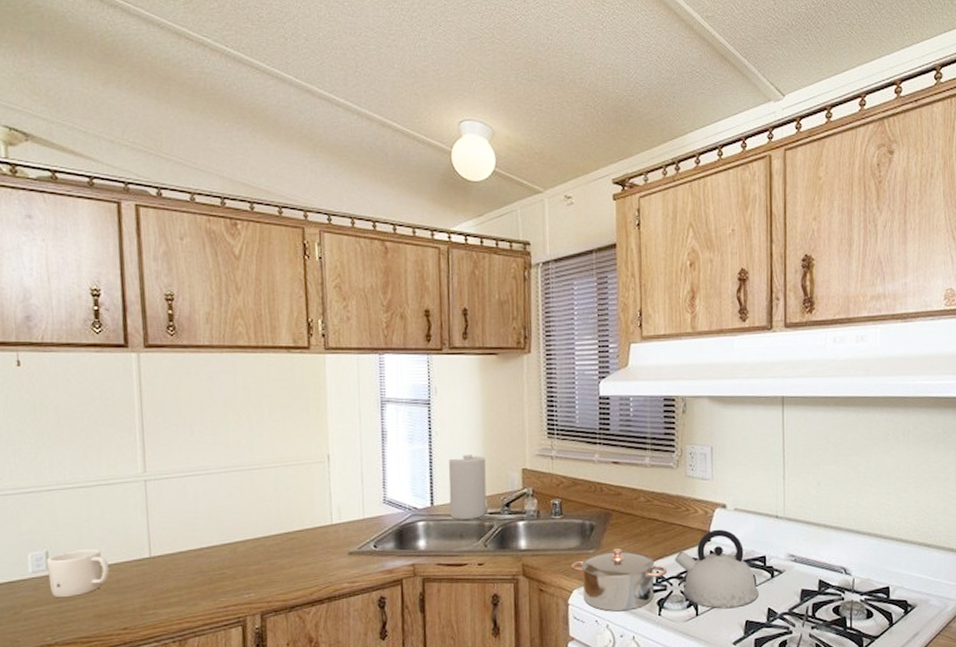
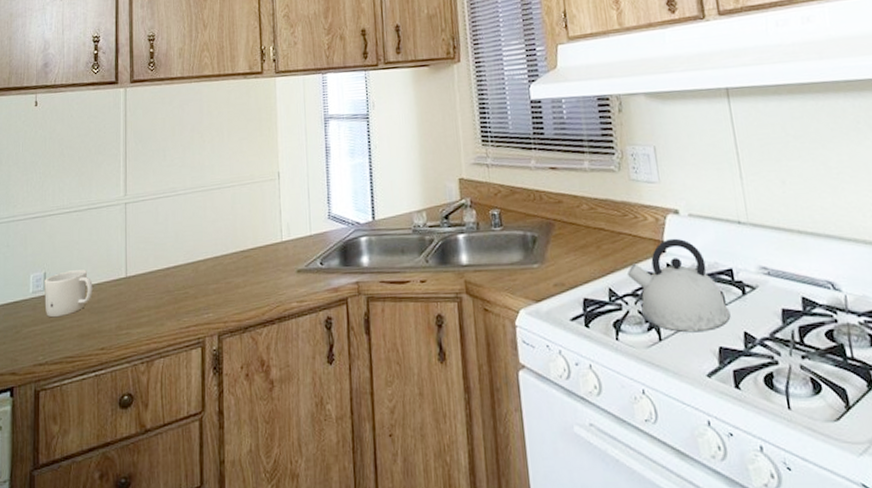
paper towel holder: present [448,455,487,520] -> none [388,166,427,234]
cooking pot: present [571,548,668,612] -> none [515,261,621,336]

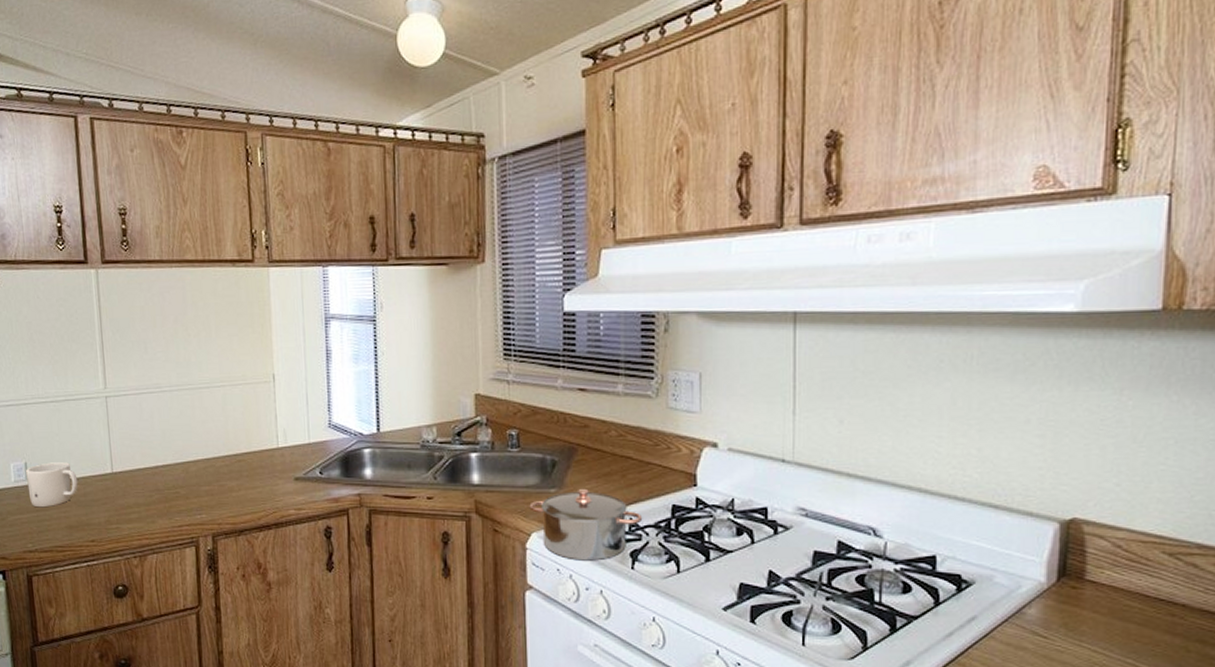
cooking pot: none [515,261,621,336] -> present [529,488,643,561]
kettle: present [626,238,731,333] -> none [651,472,757,568]

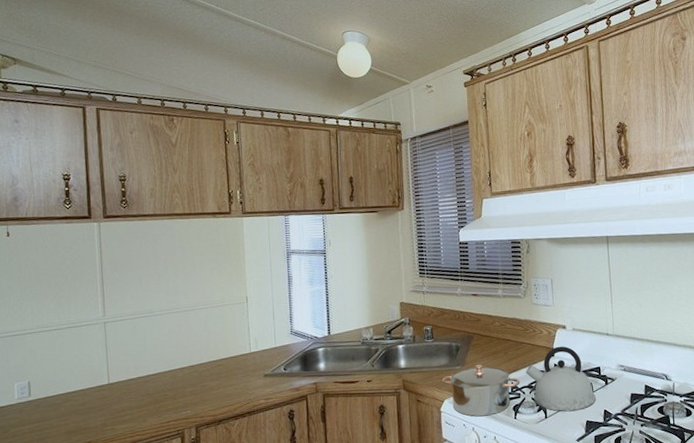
mug: present [26,462,78,508] -> none [29,378,77,419]
kettle: none [651,472,757,568] -> present [525,346,596,412]

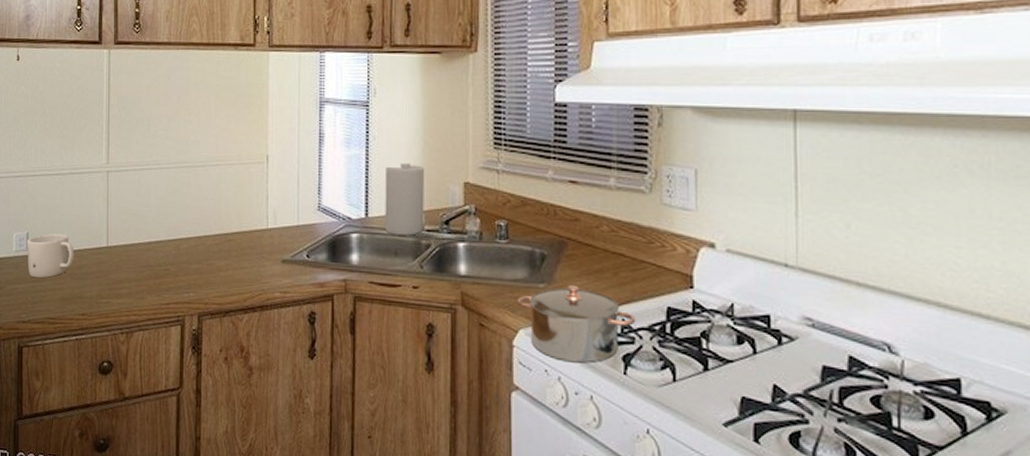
mug: none [29,378,77,419] -> present [27,233,74,279]
paper towel holder: none [341,293,373,346] -> present [385,163,425,236]
kettle: present [525,346,596,412] -> none [644,274,760,379]

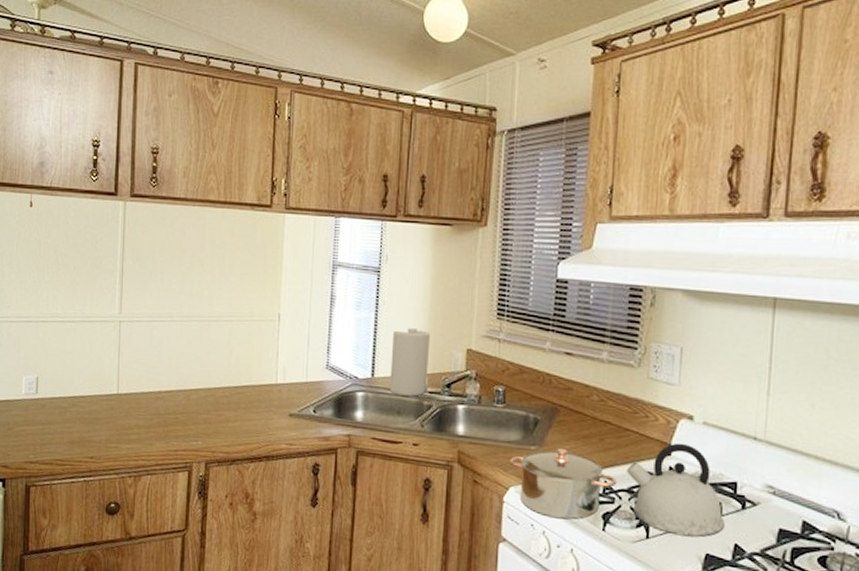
mug: present [27,233,74,279] -> none [36,378,84,422]
kettle: none [644,274,760,379] -> present [626,443,725,538]

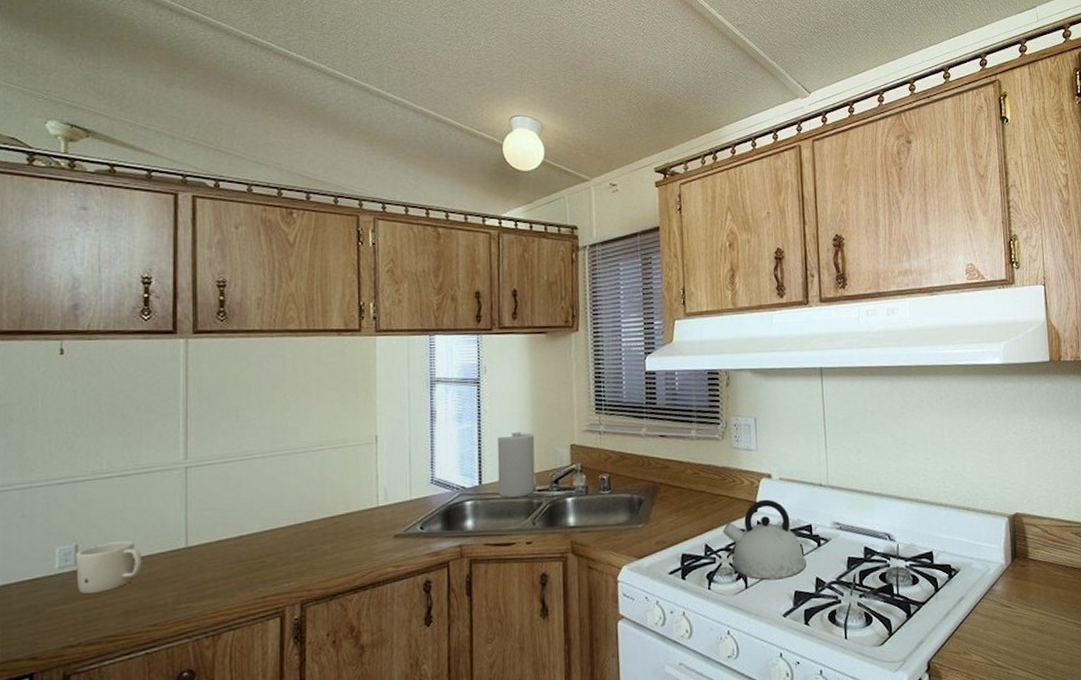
mug: none [36,378,84,422] -> present [76,540,142,595]
cooking pot: present [509,448,617,520] -> none [620,521,716,588]

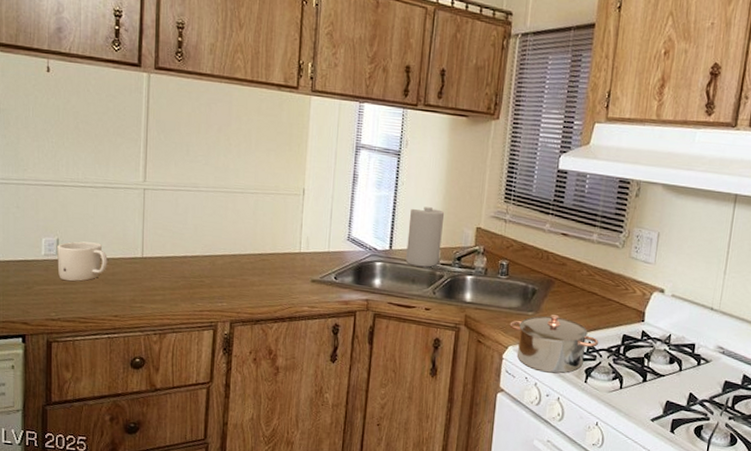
cooking pot: none [620,521,716,588] -> present [509,314,599,374]
kettle: present [722,499,807,581] -> none [607,311,683,388]

